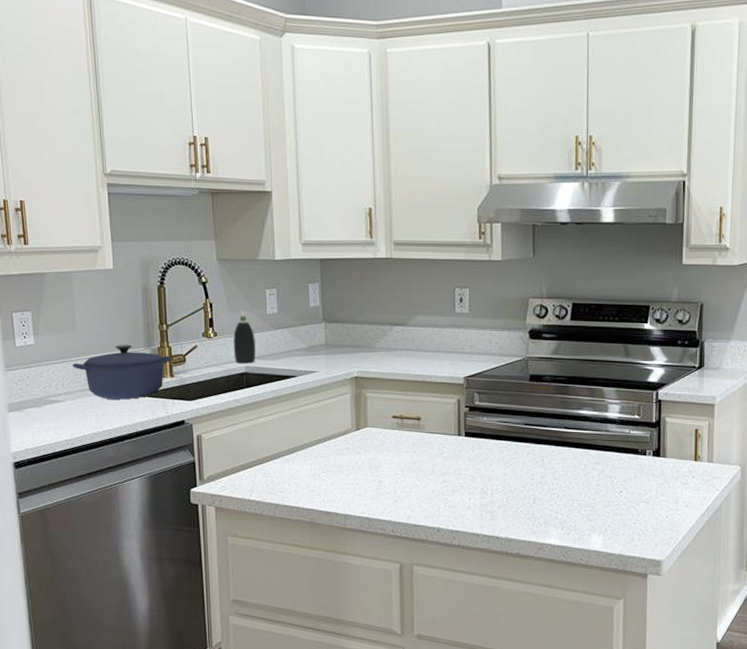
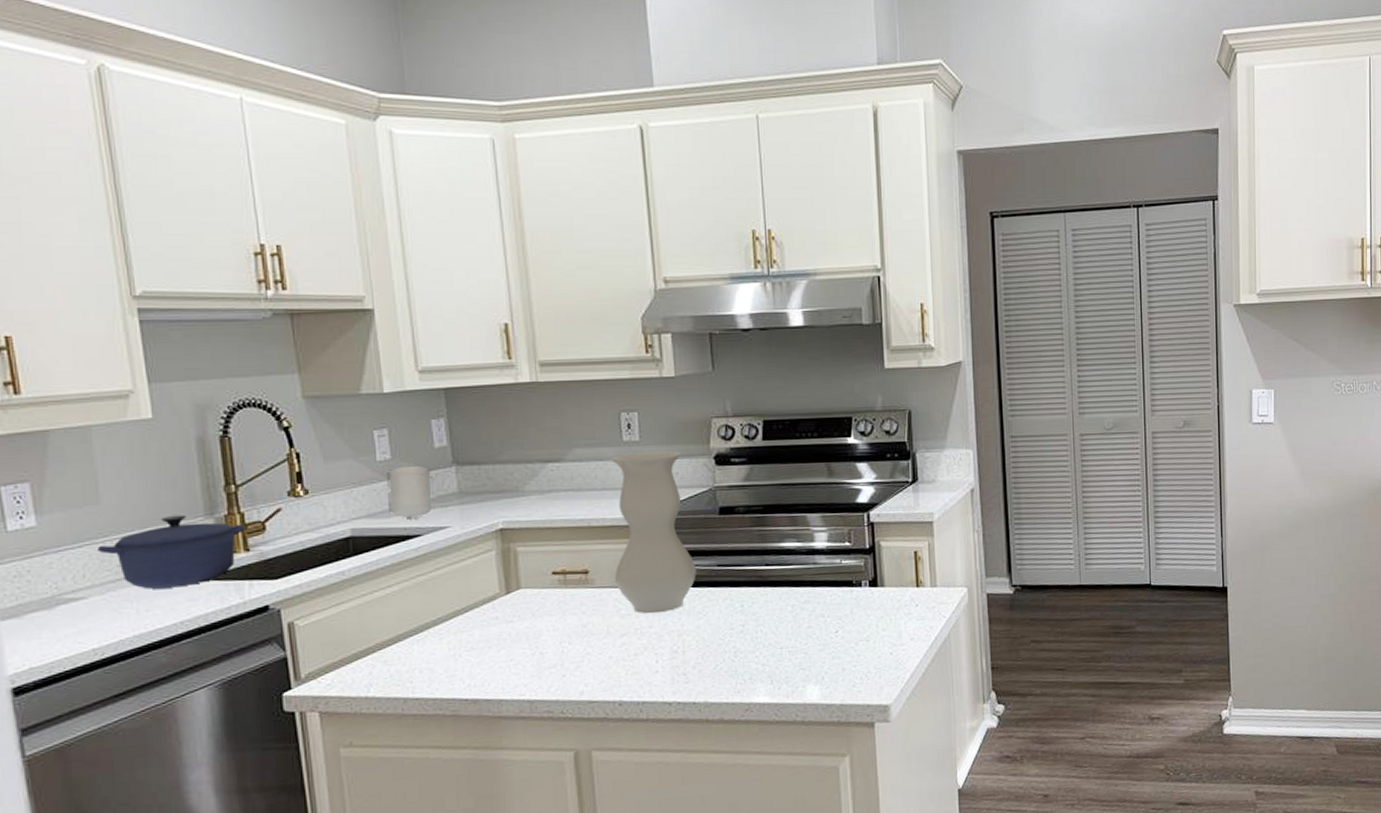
soap dispenser: present [233,310,256,364] -> none [332,458,365,526]
canister: none [262,317,318,363] -> present [372,462,449,520]
vase: none [440,323,507,458] -> present [610,451,697,613]

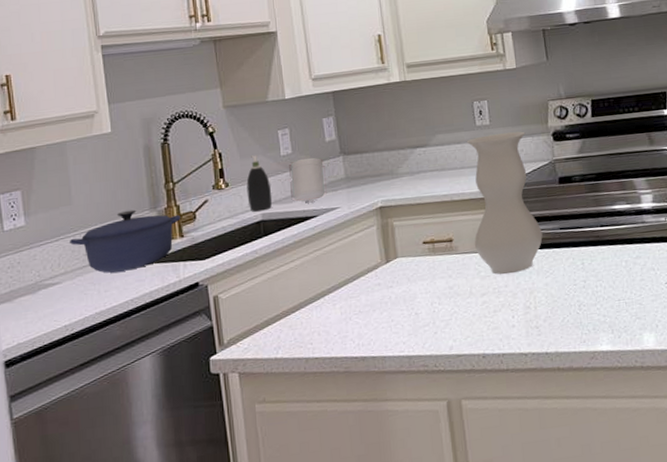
soap dispenser: none [332,458,365,526] -> present [246,155,273,212]

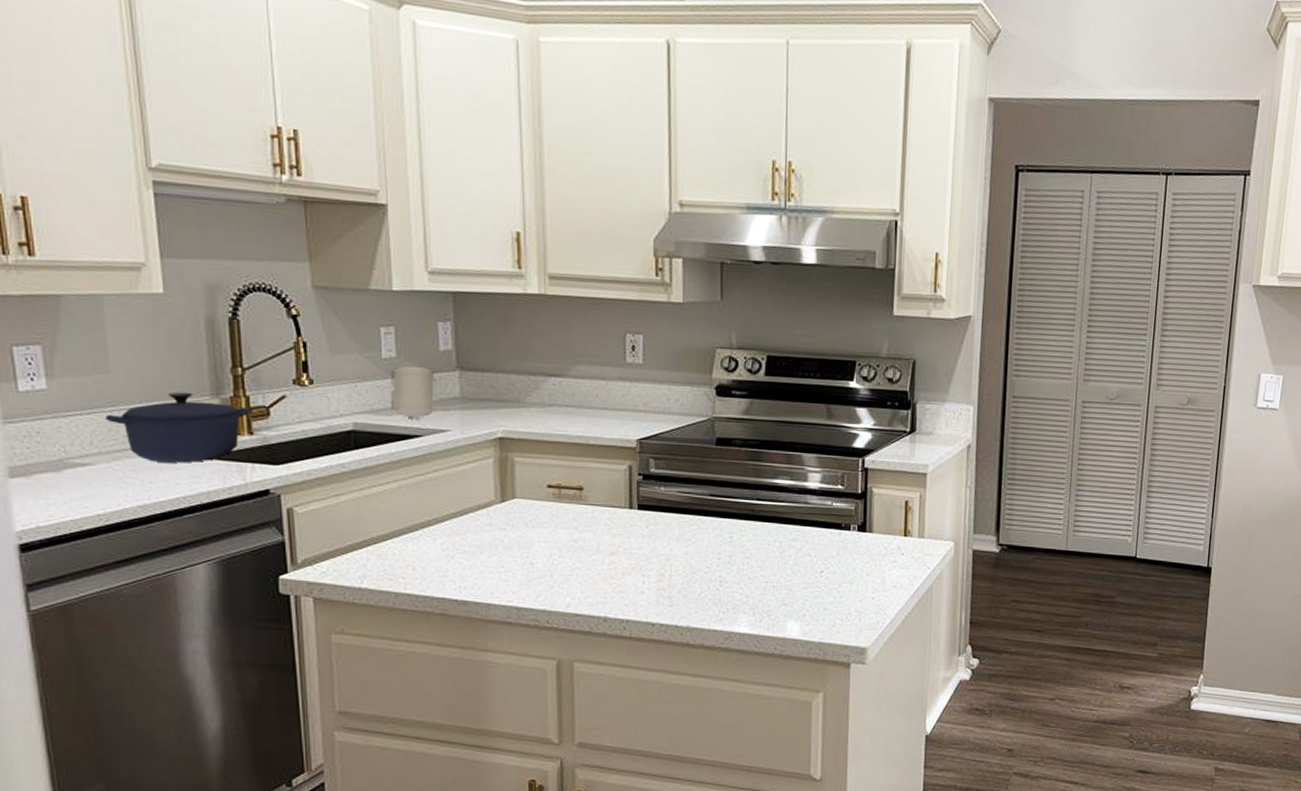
soap dispenser: present [246,155,273,212] -> none [336,352,368,420]
vase: present [466,131,543,274] -> none [608,375,689,535]

